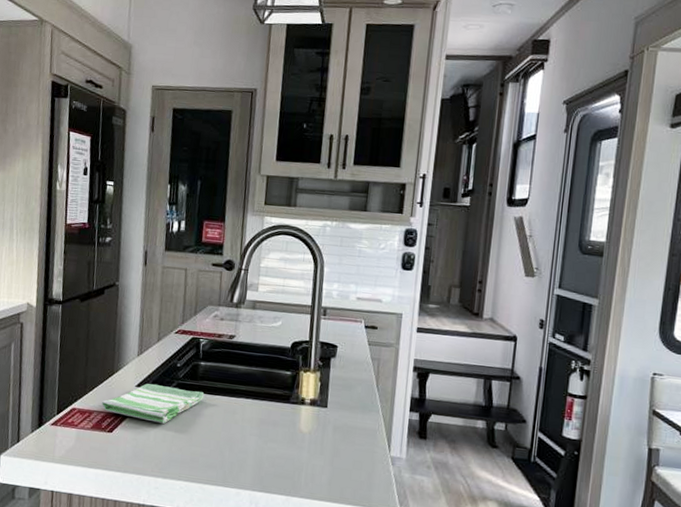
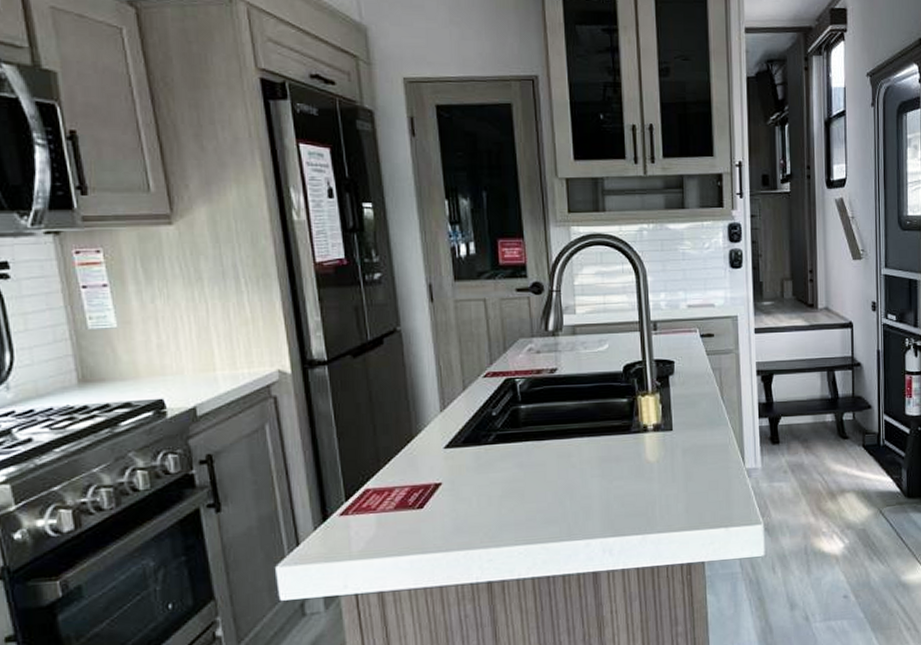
dish towel: present [101,383,205,424] -> none [402,440,531,486]

